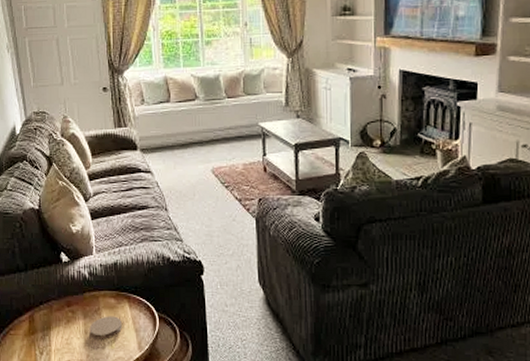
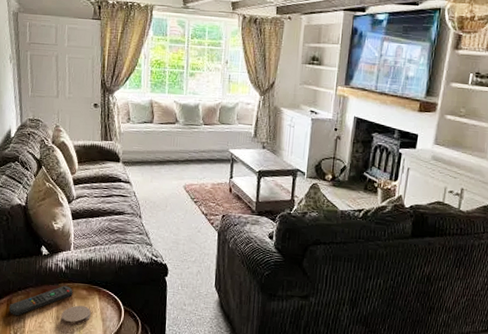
remote control: none [31,295,100,334] -> present [8,285,73,316]

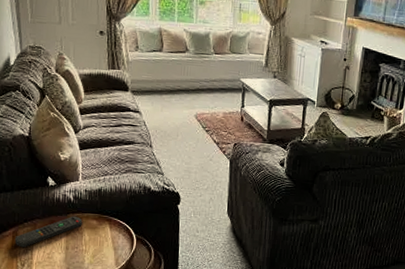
coaster: present [61,305,91,326] -> none [70,235,102,255]

